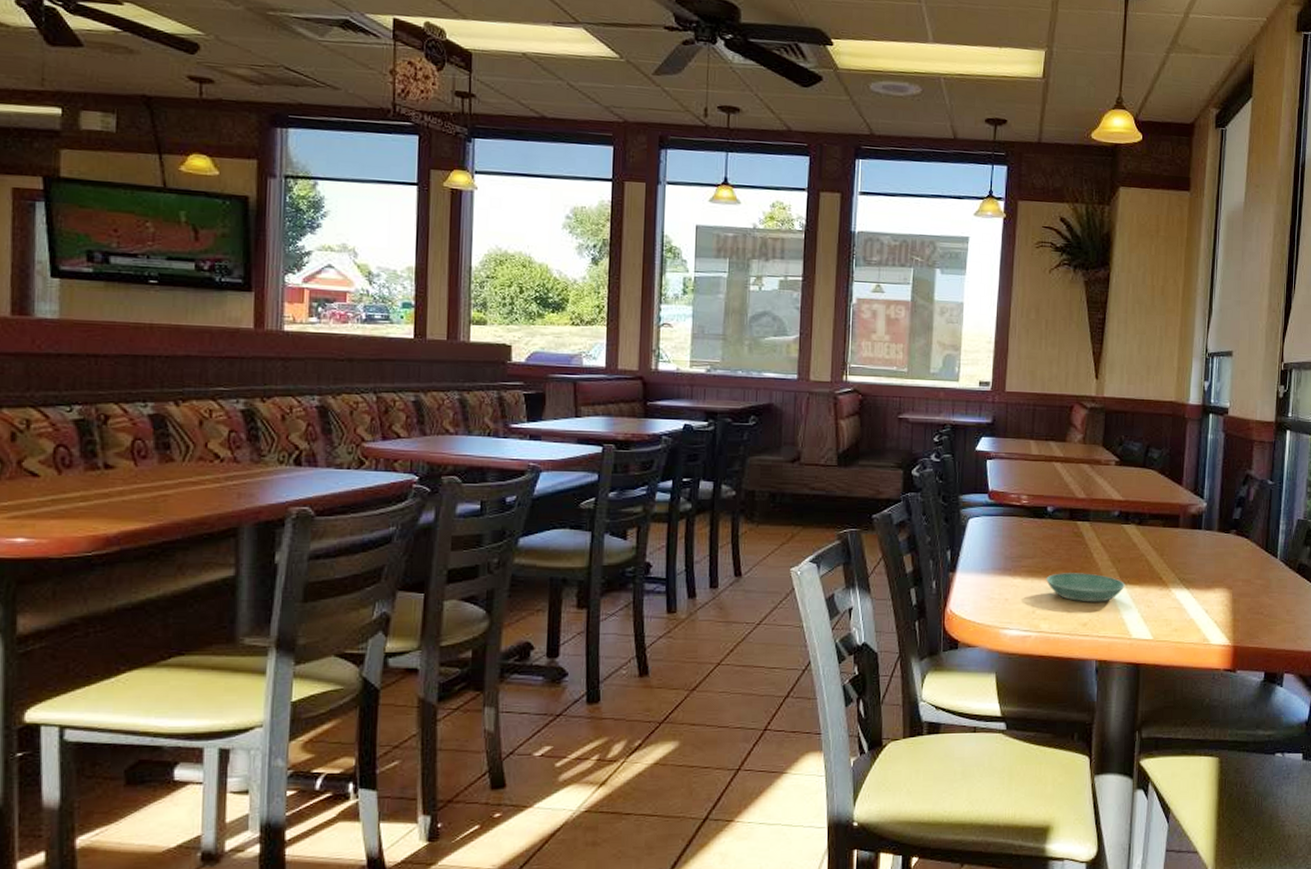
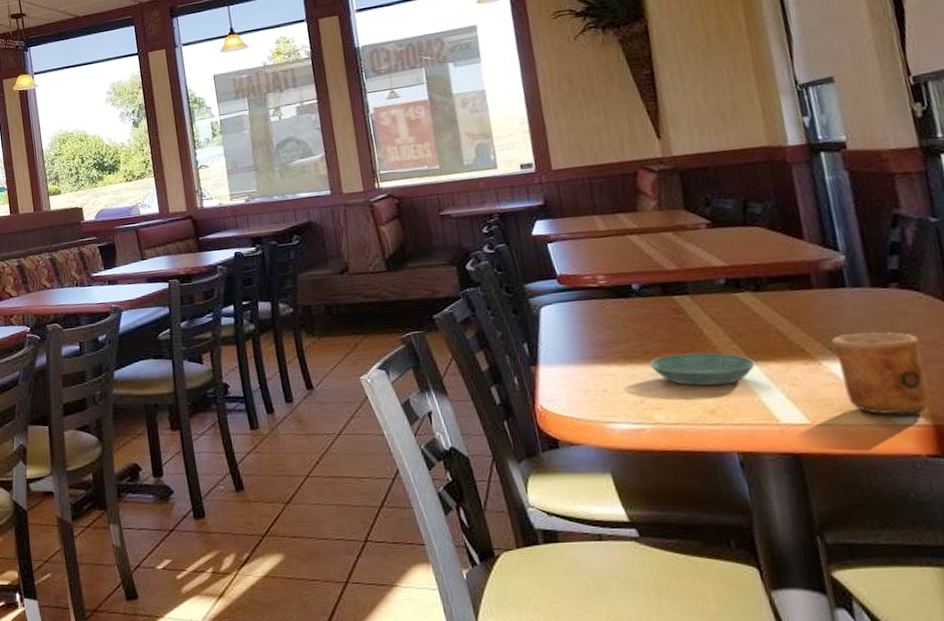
cup: none [1182,567,1240,636] -> present [831,332,930,415]

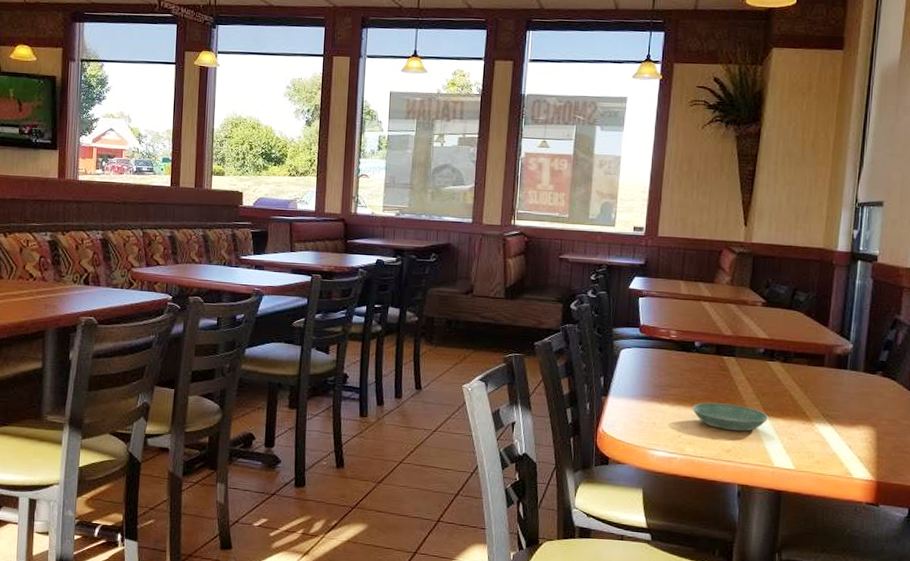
cup: present [831,332,930,415] -> none [825,405,885,471]

